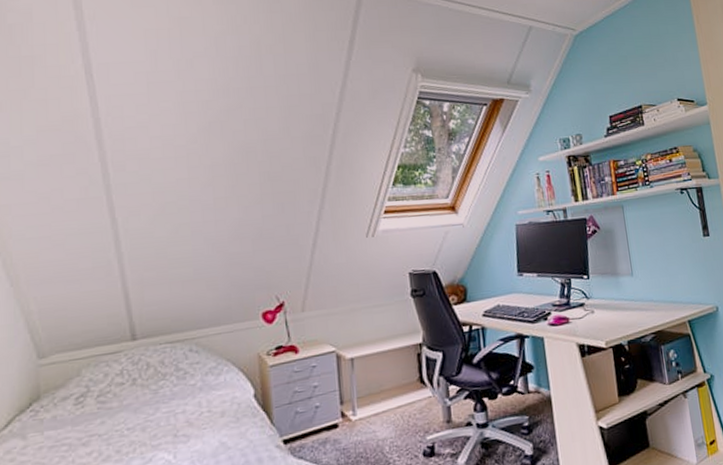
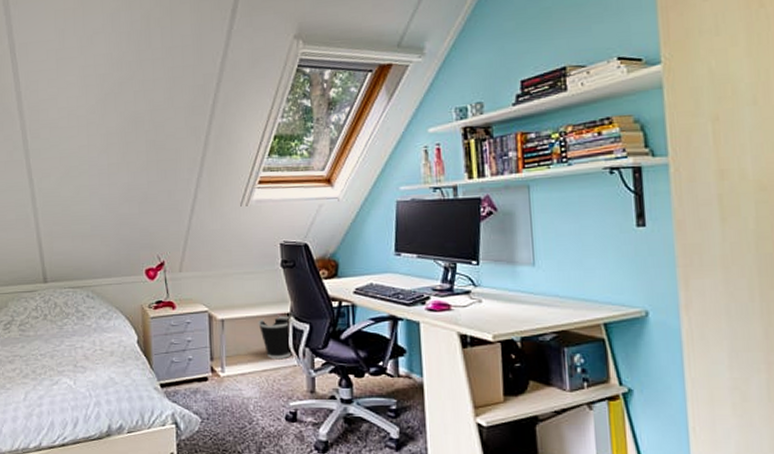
wastebasket: none [390,346,426,394] -> present [258,316,292,360]

